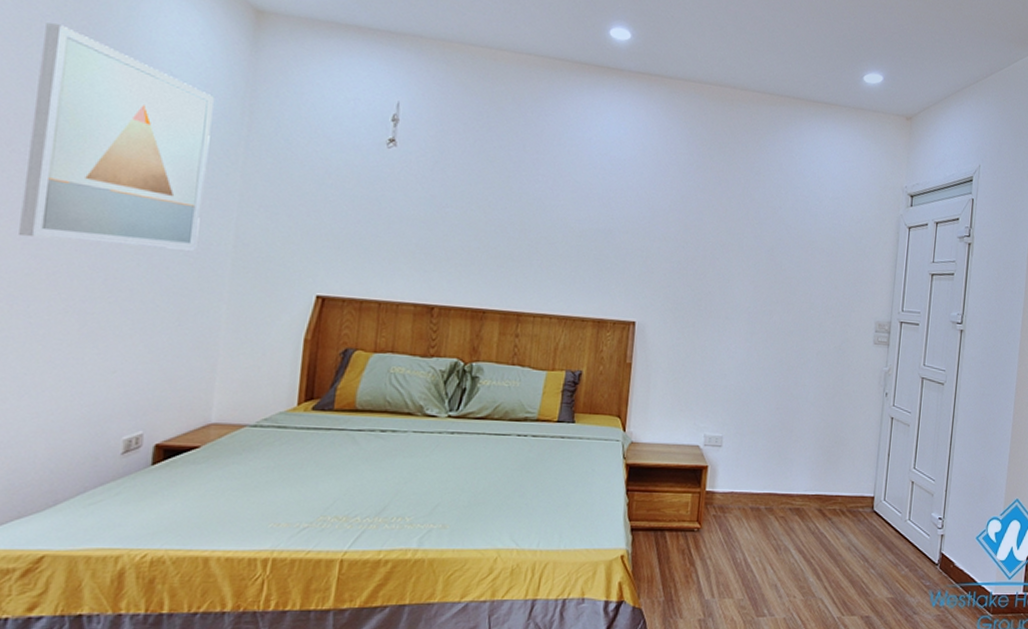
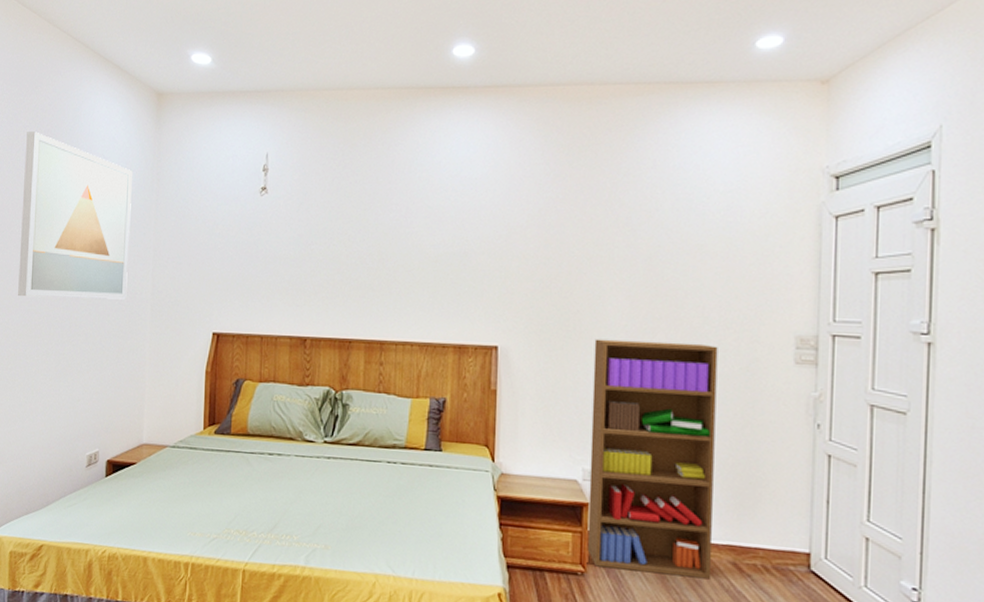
bookshelf: none [704,318,820,525] -> present [587,339,718,580]

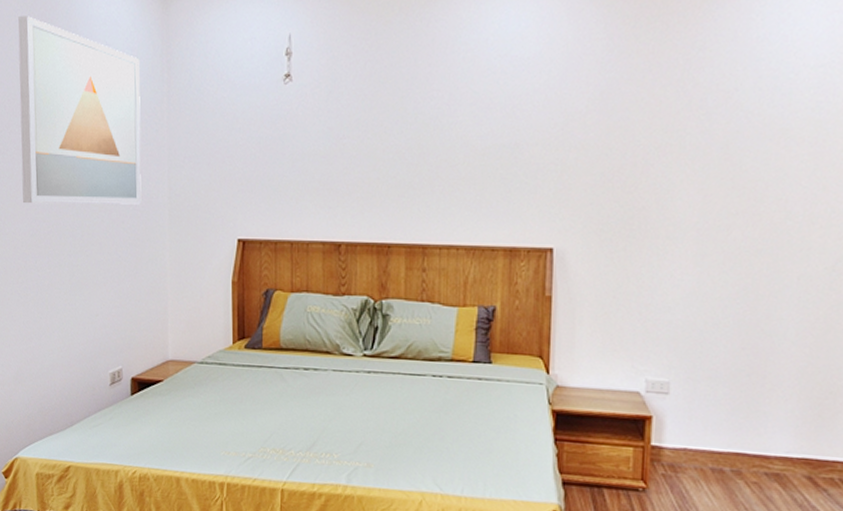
bookshelf: present [587,339,718,580] -> none [649,238,801,494]

